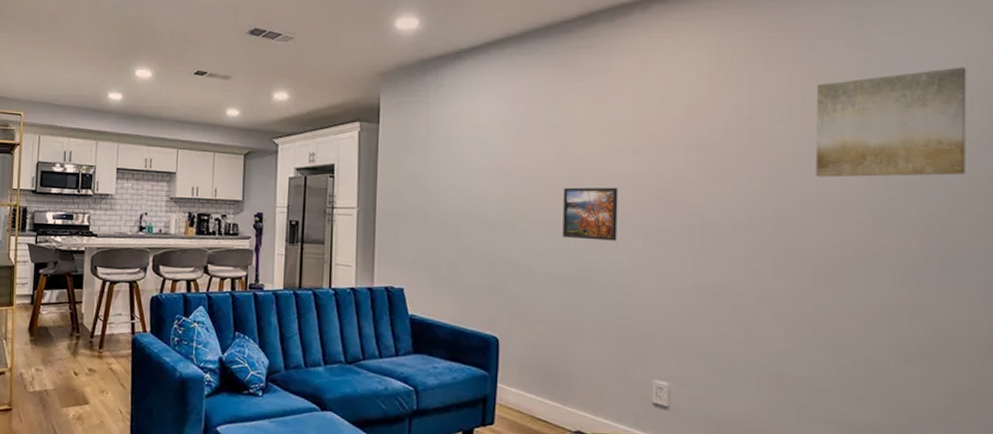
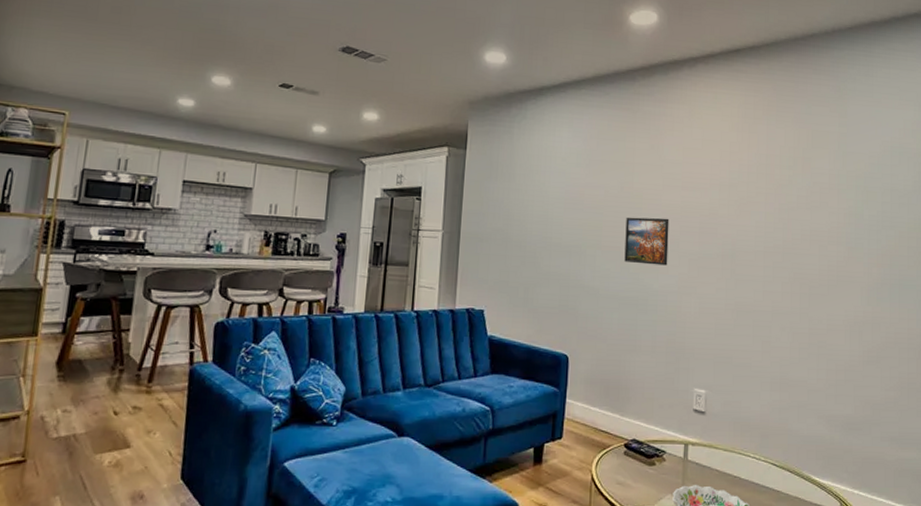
wall art: present [816,66,967,178] -> none [811,134,905,217]

